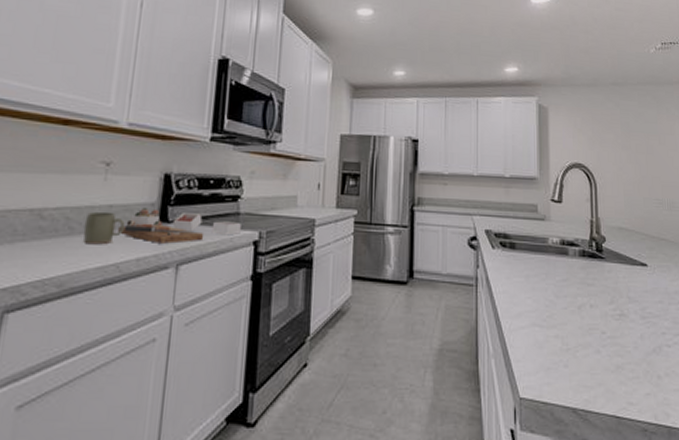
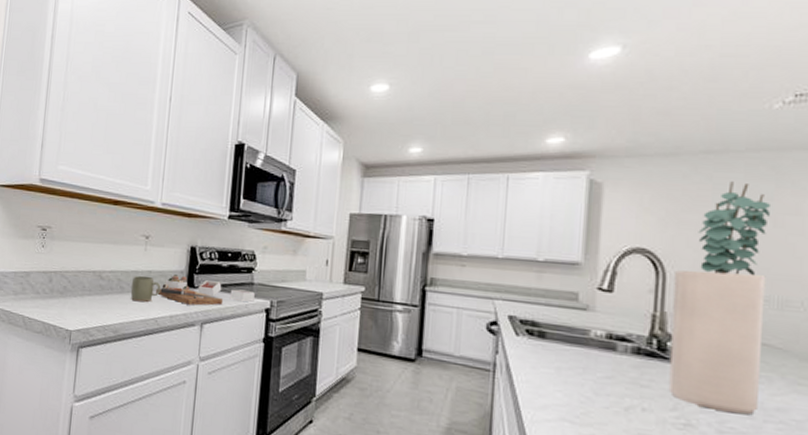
vase: none [602,108,664,300] -> present [668,181,772,415]

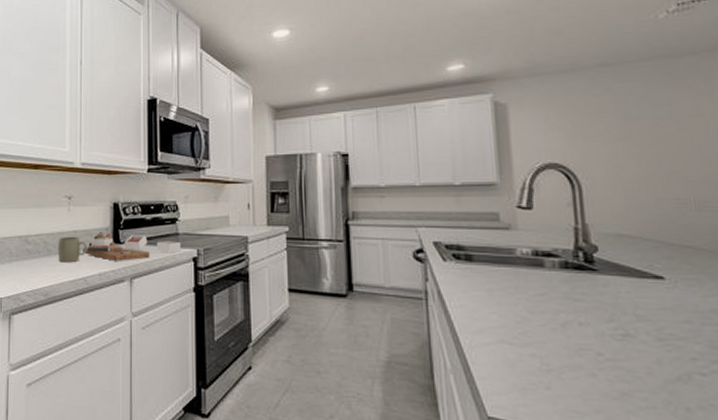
vase: present [668,181,772,415] -> none [590,91,693,320]

